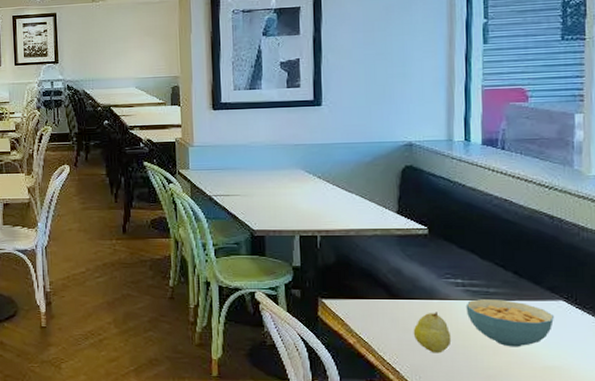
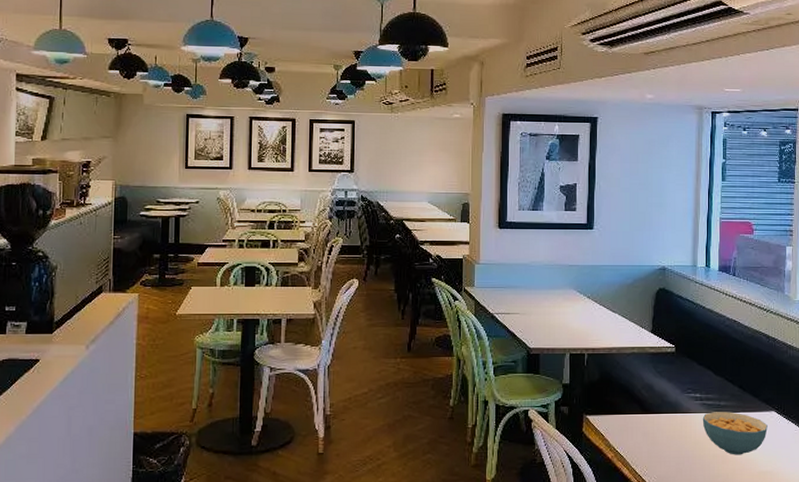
fruit: present [413,312,452,353] -> none [660,425,691,464]

